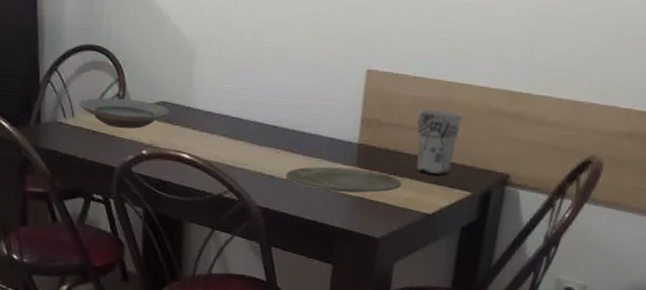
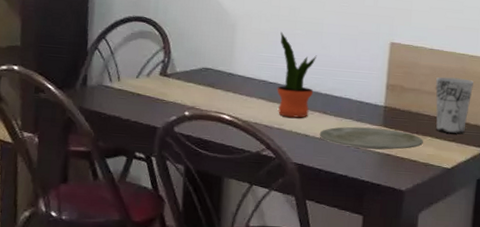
plate: present [79,97,170,129] -> none [125,63,212,92]
potted plant: none [239,59,283,157] -> present [277,31,317,118]

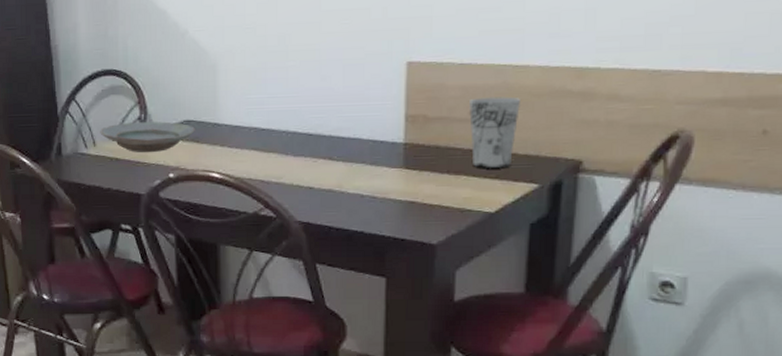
plate: none [125,63,212,92] -> present [100,121,195,153]
potted plant: present [277,31,317,118] -> none [270,66,315,168]
plate: present [319,126,423,150] -> none [326,171,457,197]

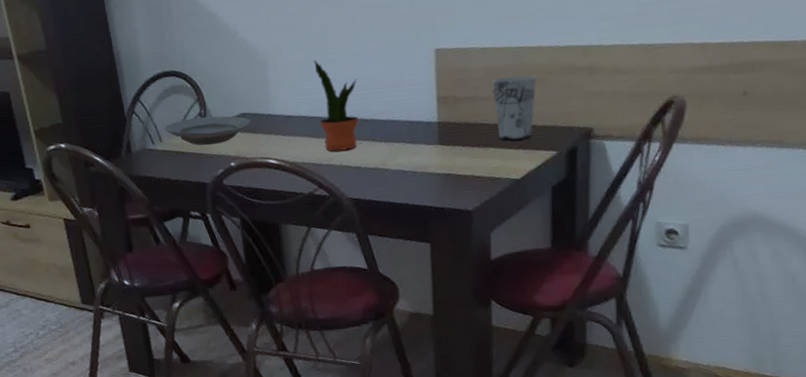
potted plant: none [270,66,315,168] -> present [314,59,359,151]

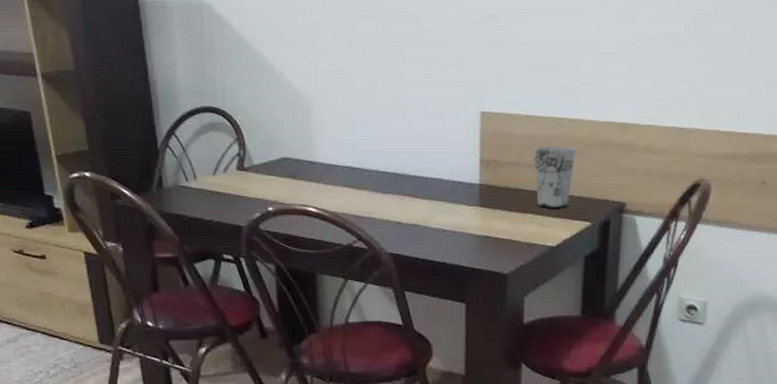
plate: present [164,116,251,146] -> none [200,158,292,188]
potted plant: present [314,59,359,151] -> none [360,110,402,204]

